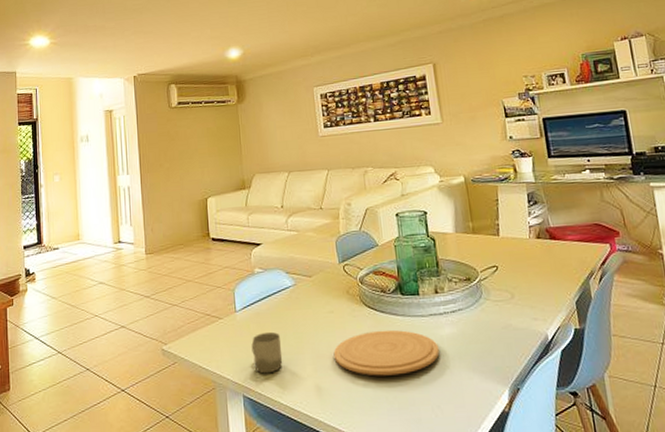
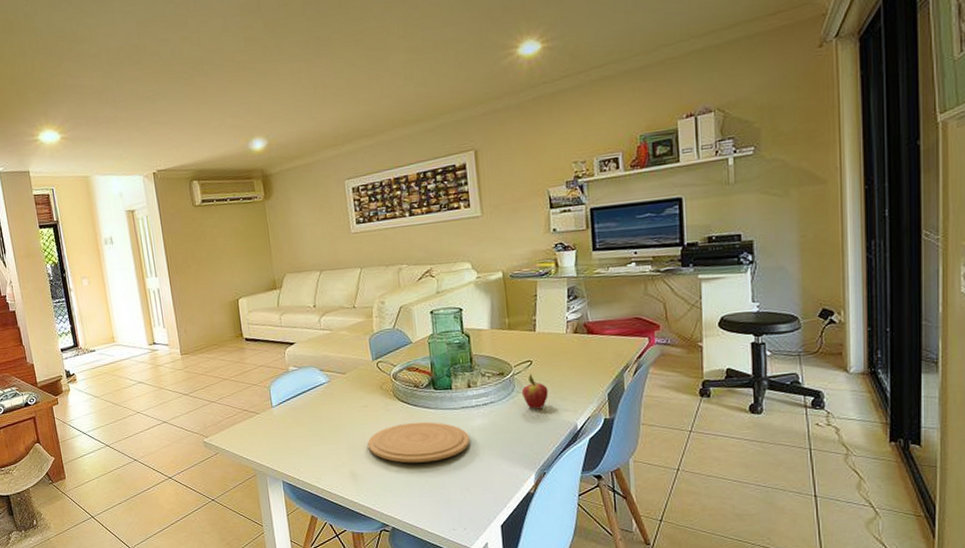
cup: present [251,331,283,374] -> none [288,424,319,462]
fruit: none [489,278,517,318] -> present [521,373,549,409]

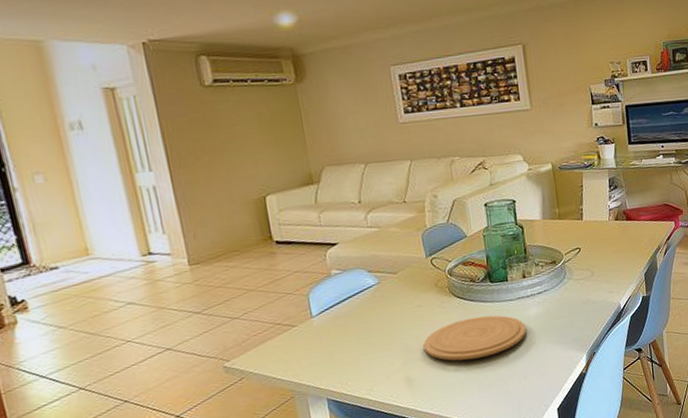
fruit: present [521,373,549,409] -> none [572,259,596,294]

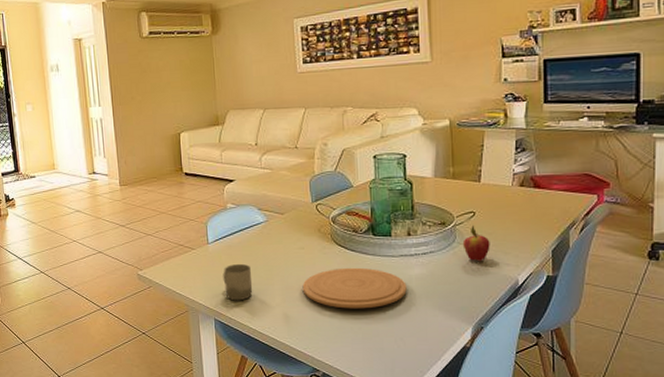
cup: none [333,332,370,375] -> present [223,263,253,301]
fruit: none [572,259,596,294] -> present [462,224,490,262]

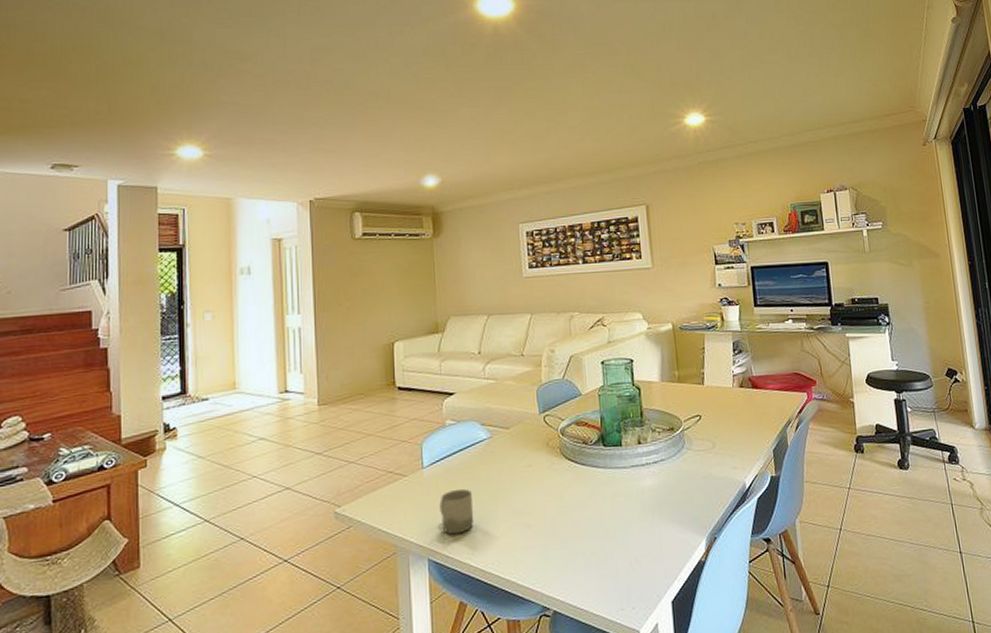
plate: present [302,267,407,309] -> none [530,482,640,532]
fruit: present [462,224,490,262] -> none [691,428,718,467]

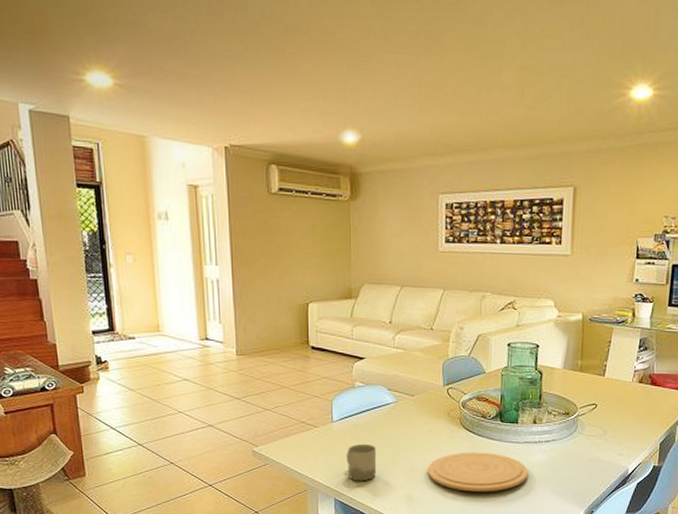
plate: none [530,482,640,532] -> present [427,452,528,492]

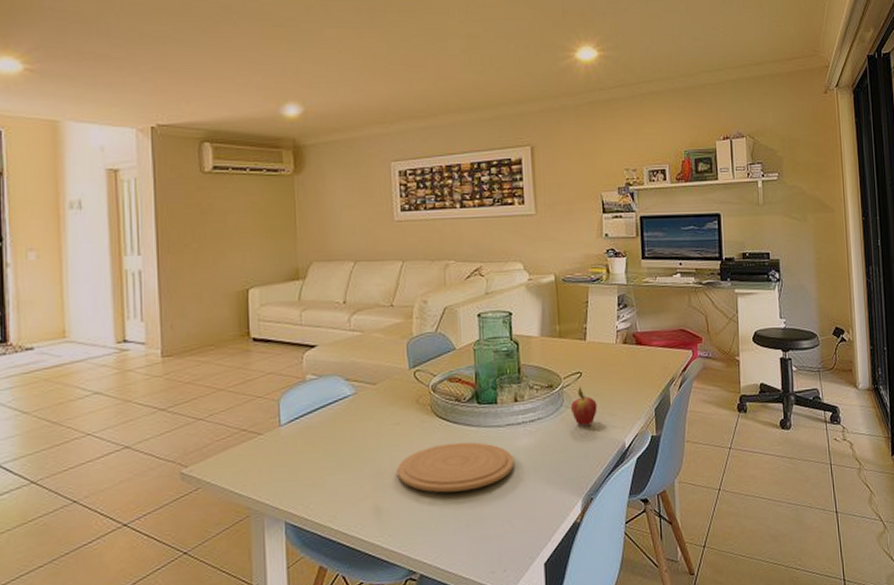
cup: present [346,443,377,481] -> none [298,447,336,497]
fruit: none [583,416,608,451] -> present [570,385,597,426]

